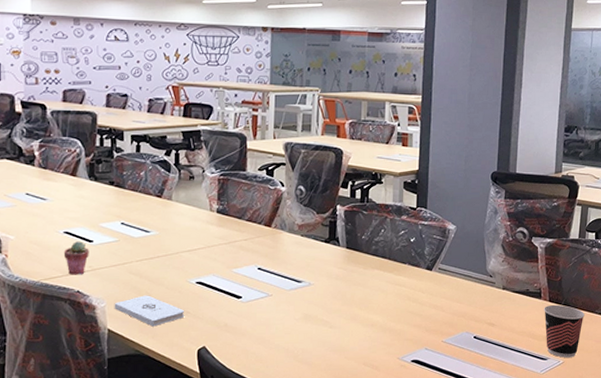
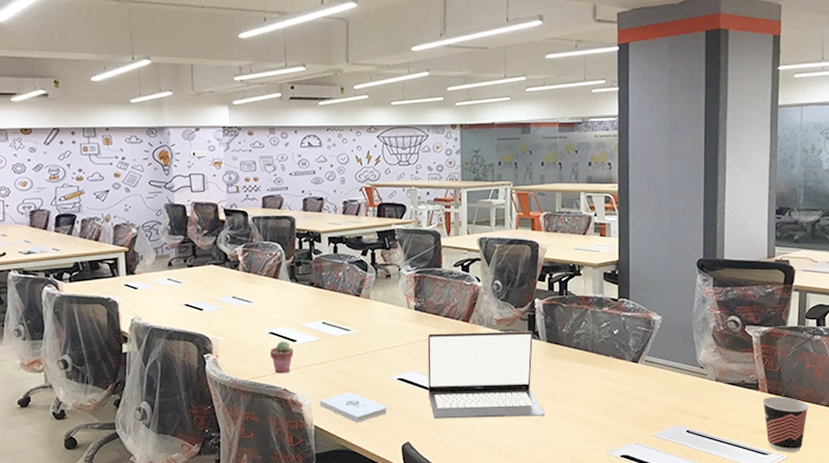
laptop: none [227,237,342,324] -> present [427,331,546,419]

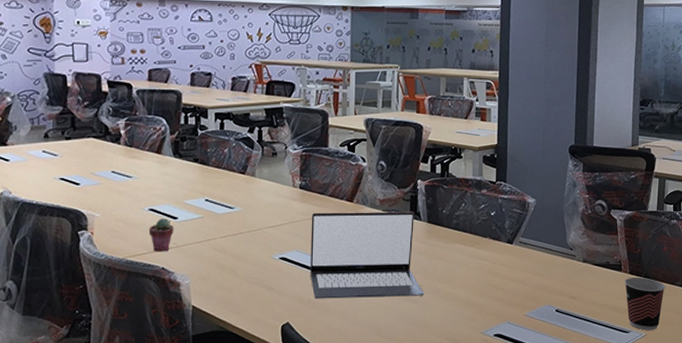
notepad: present [319,392,387,423] -> none [198,271,268,303]

